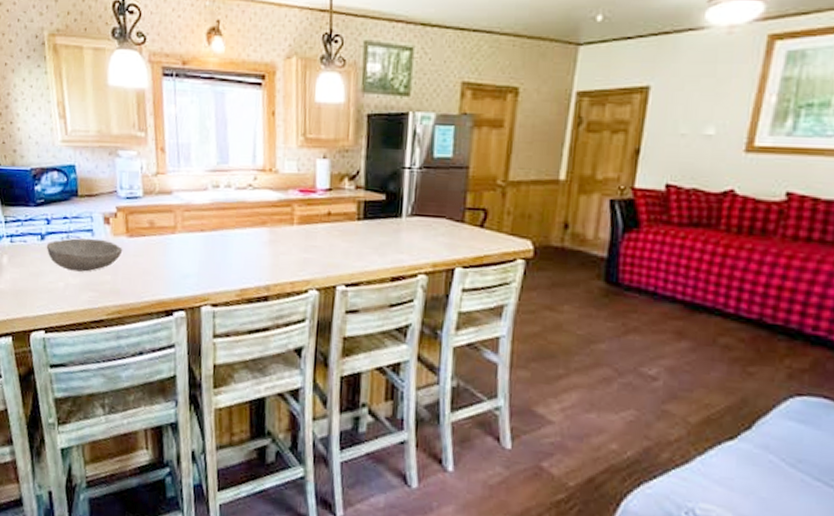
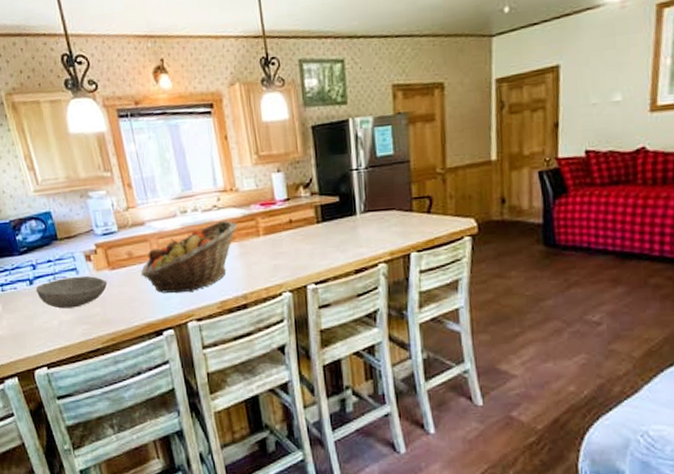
fruit basket: none [159,202,271,274] -> present [140,221,238,294]

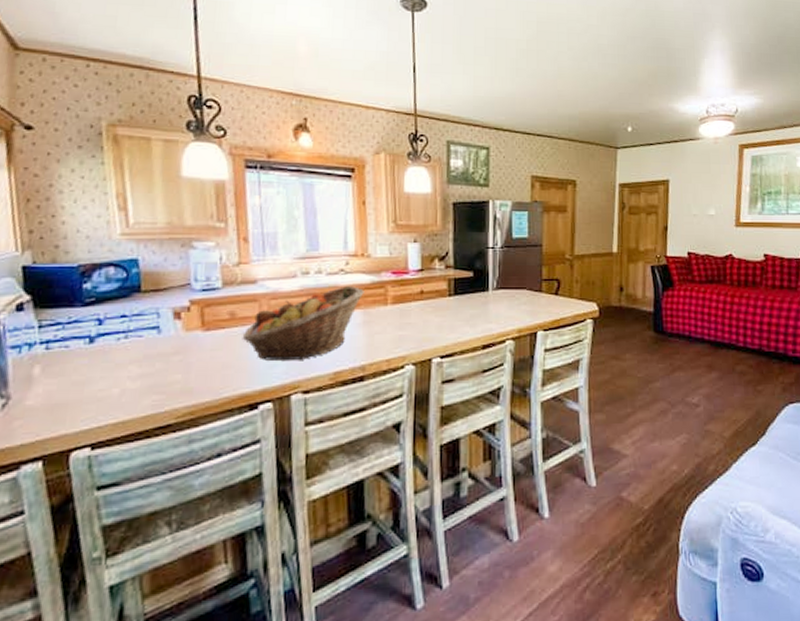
bowl: present [35,276,108,309] -> none [96,337,197,374]

